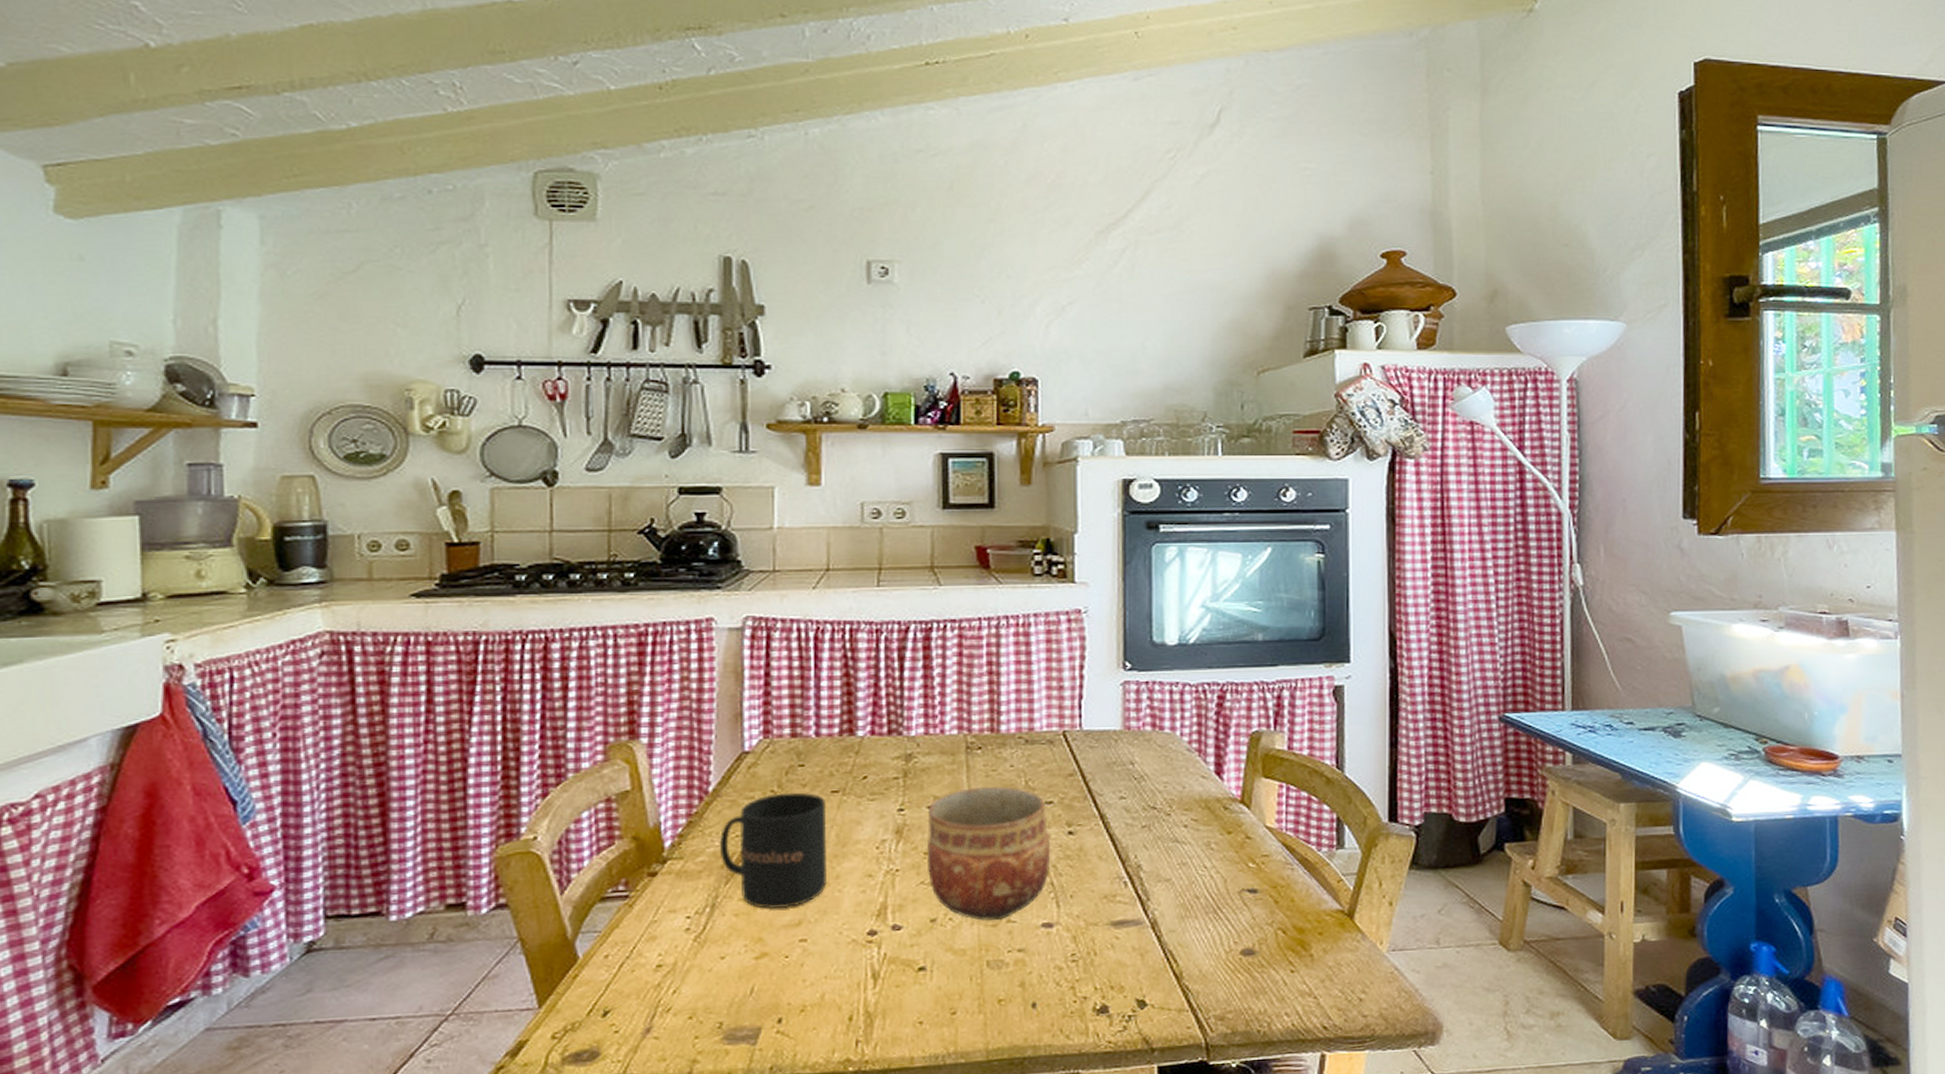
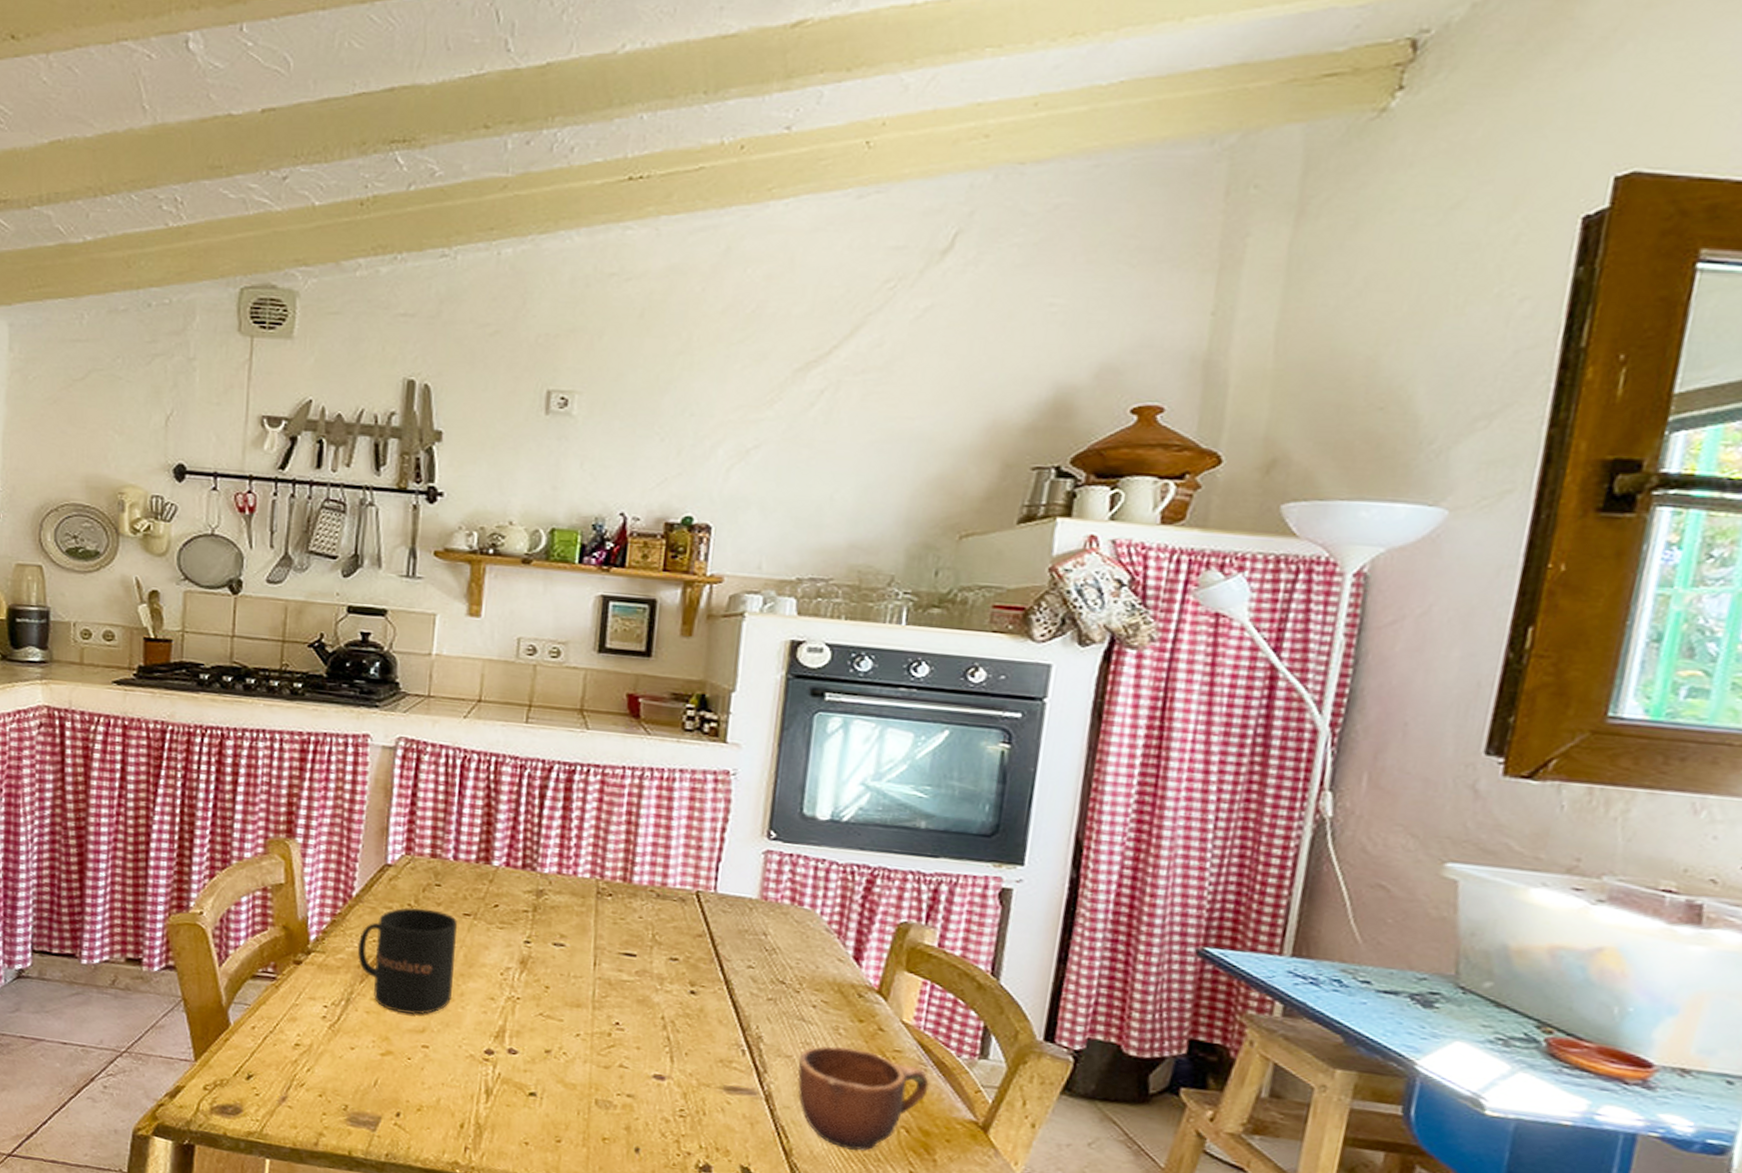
bowl: present [926,785,1051,921] -> none [547,932,672,1064]
mug: none [1177,860,1297,962] -> present [798,1046,929,1151]

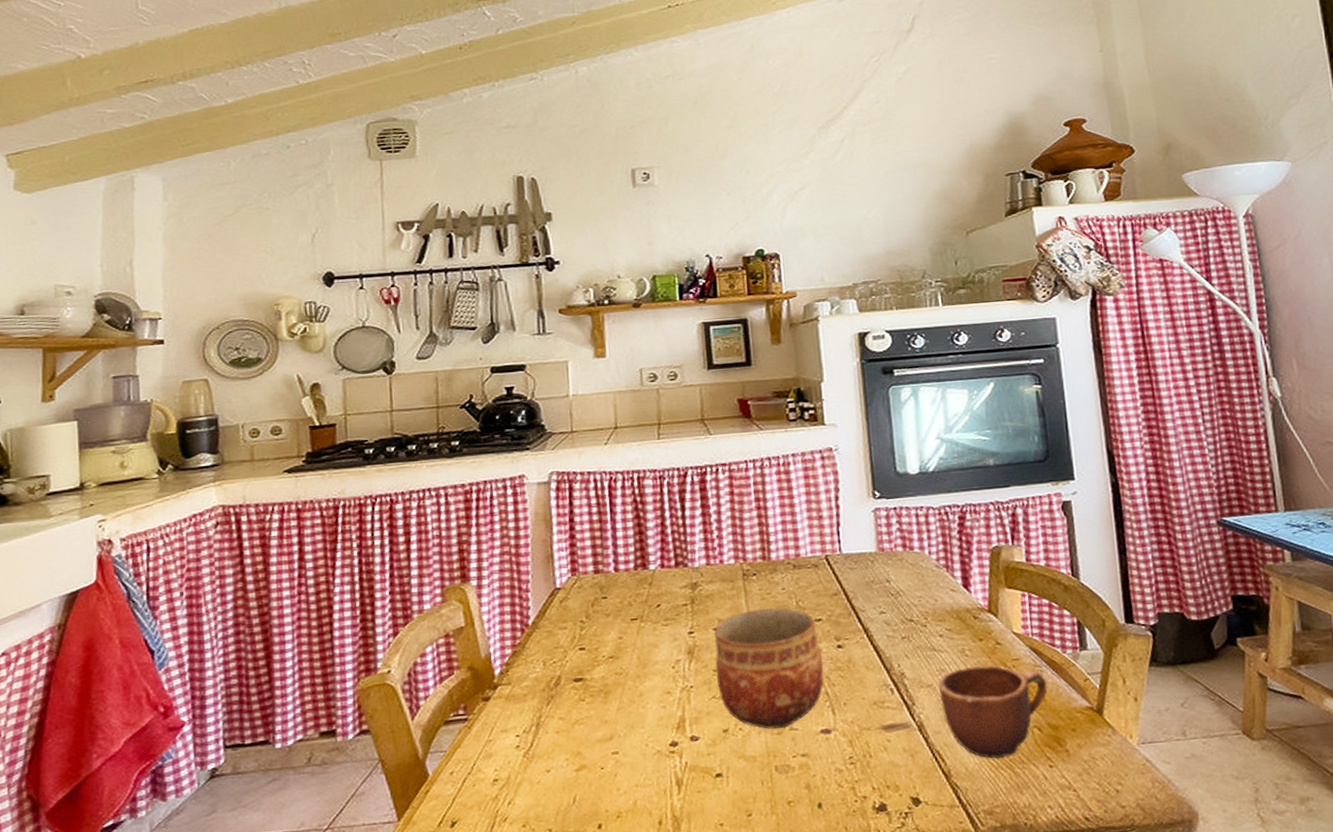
mug: present [357,907,457,1015] -> none [540,621,633,726]
bowl: none [547,932,672,1064] -> present [714,607,824,729]

